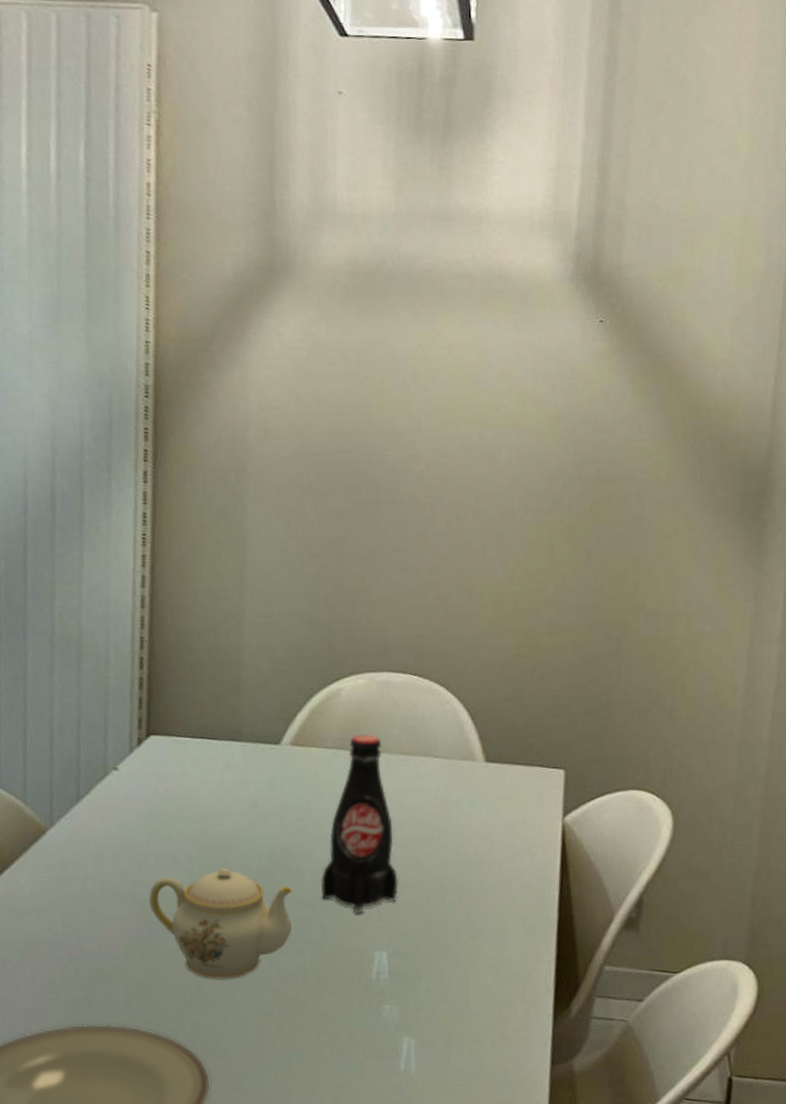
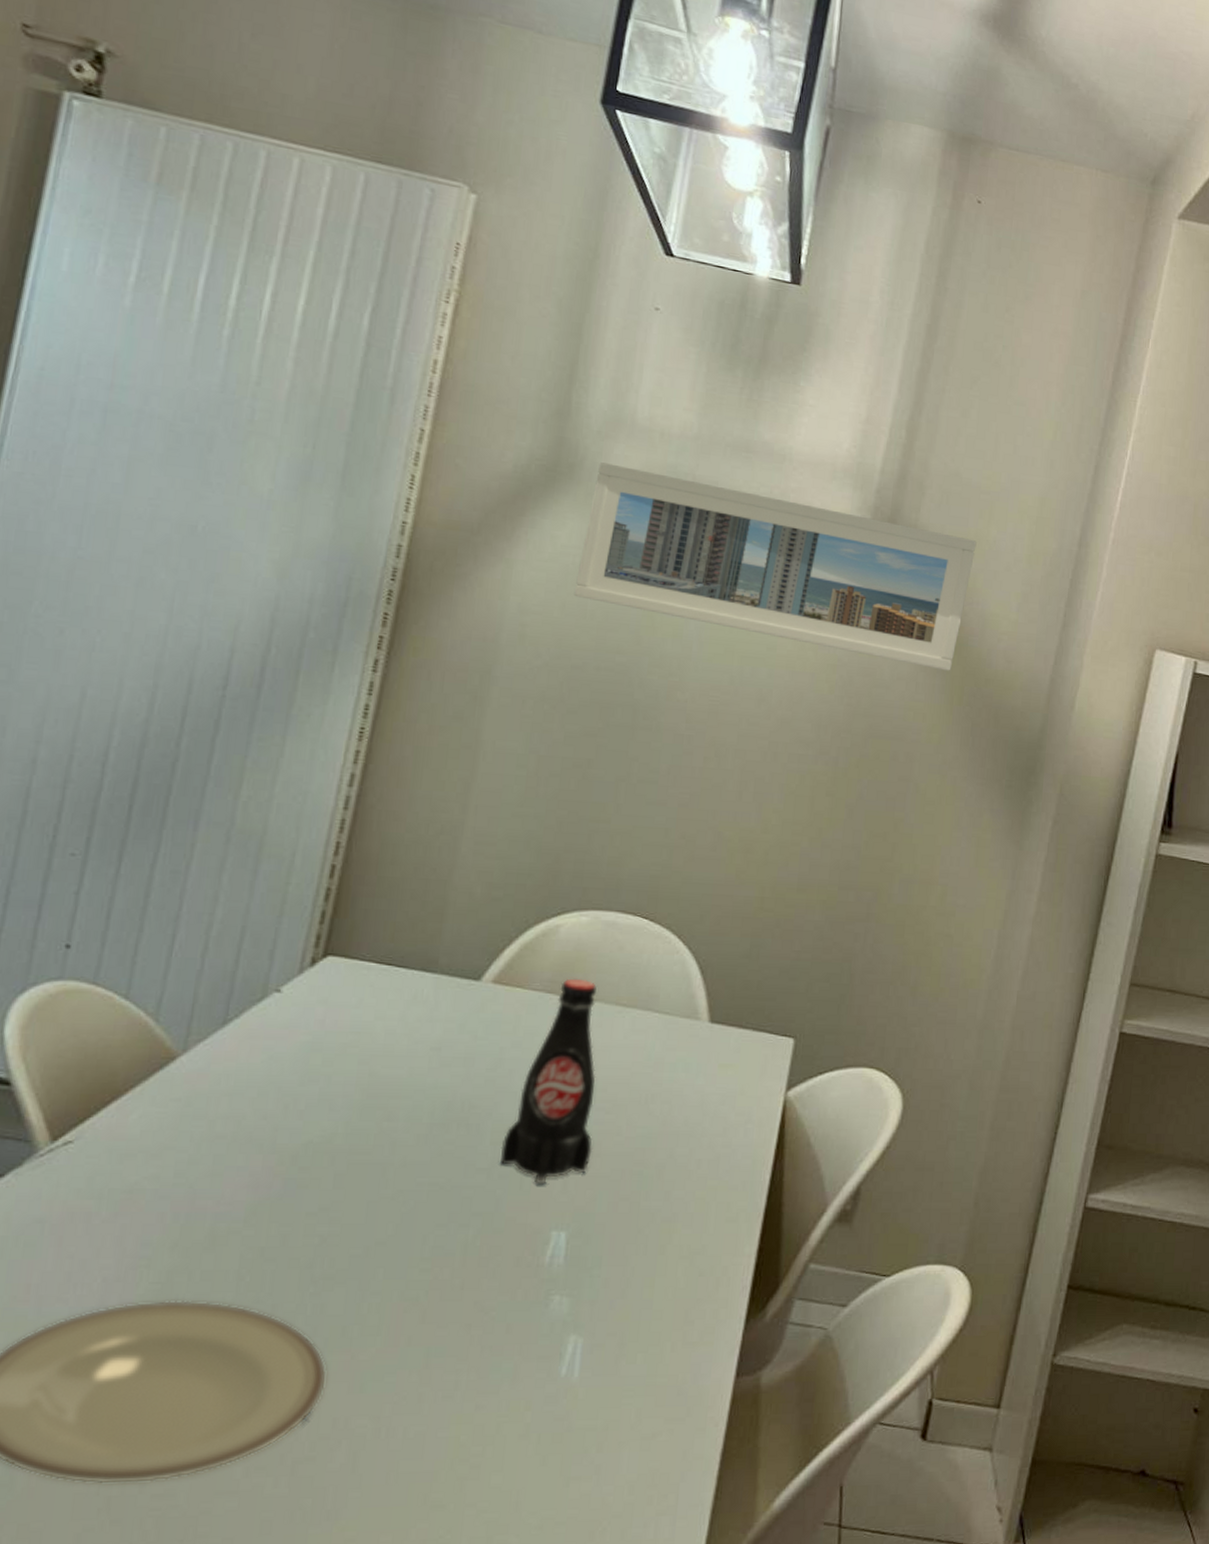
teapot: present [149,867,293,980] -> none [289,1118,467,1253]
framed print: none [305,254,682,407] -> present [573,462,977,671]

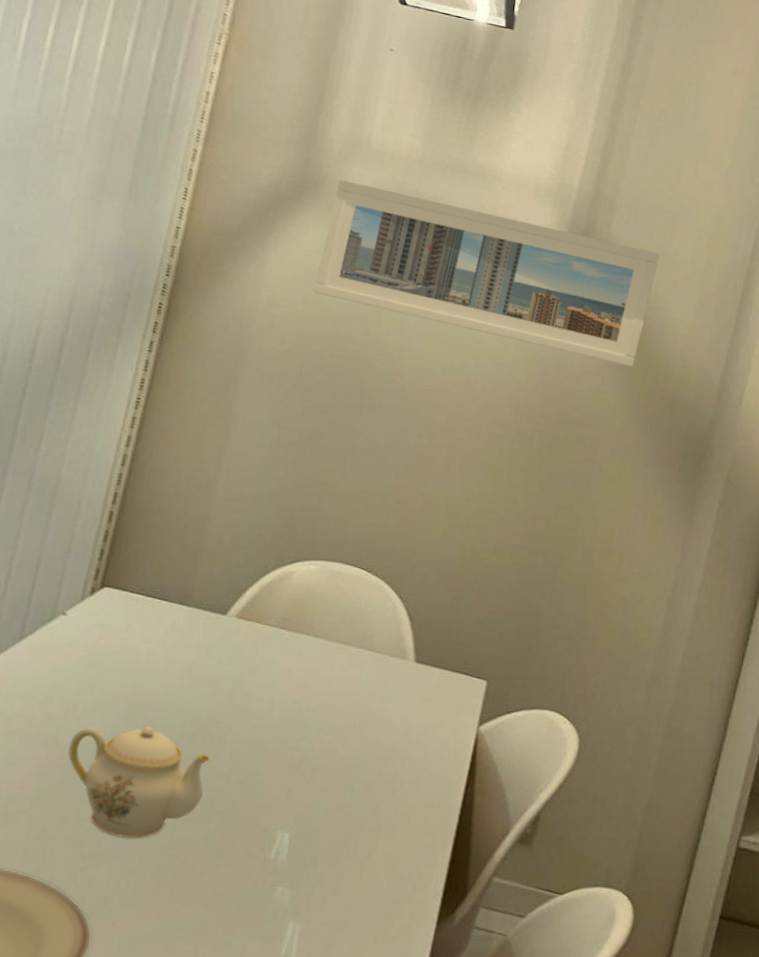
teapot: none [289,1118,467,1253] -> present [68,725,211,839]
bottle: present [501,978,597,1185] -> none [237,617,322,791]

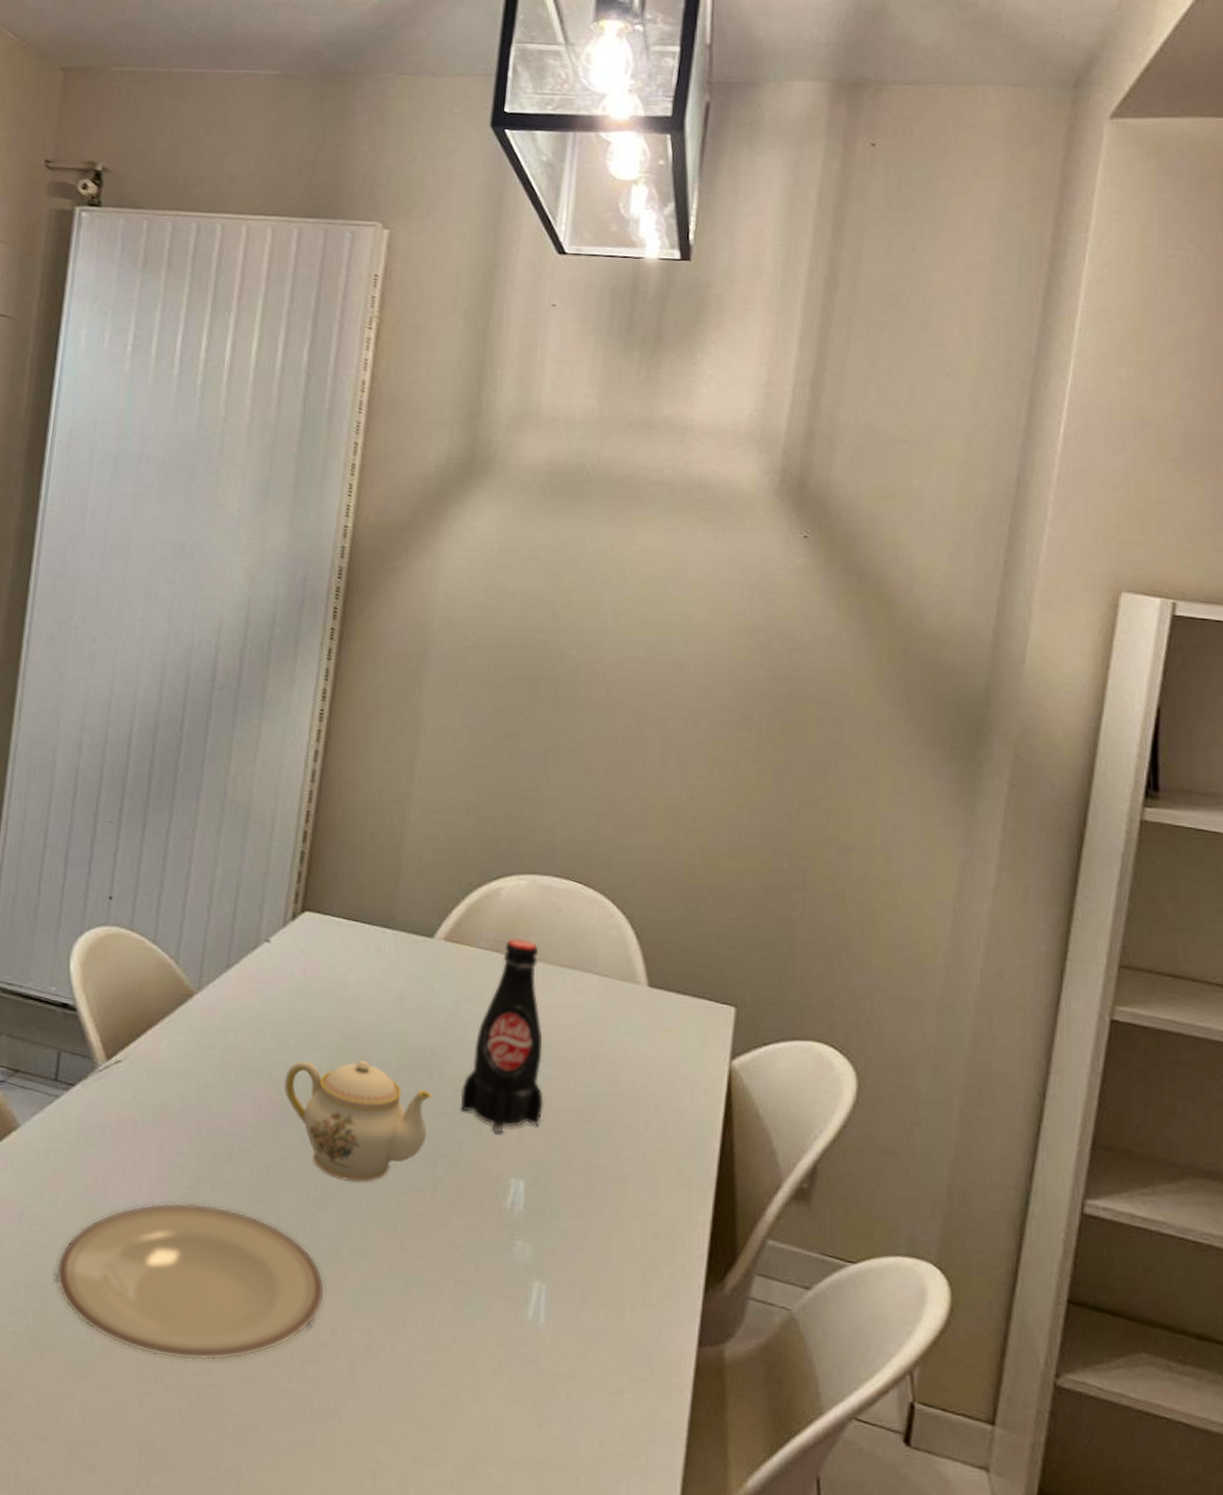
bottle: none [237,617,322,791] -> present [460,938,543,1133]
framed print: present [314,180,660,367] -> none [494,454,897,630]

